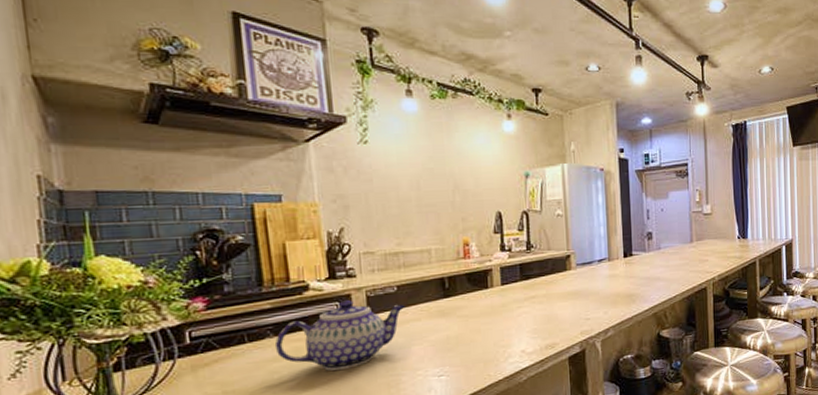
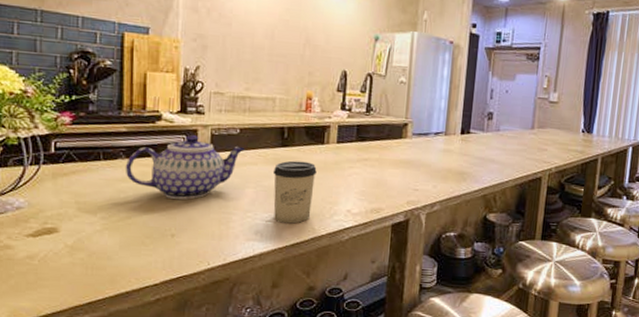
cup: none [438,308,485,376] -> present [273,160,317,224]

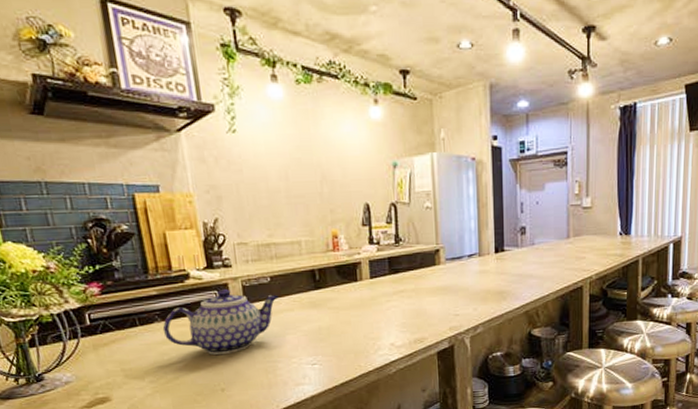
cup: present [273,160,317,224] -> none [310,301,355,365]

